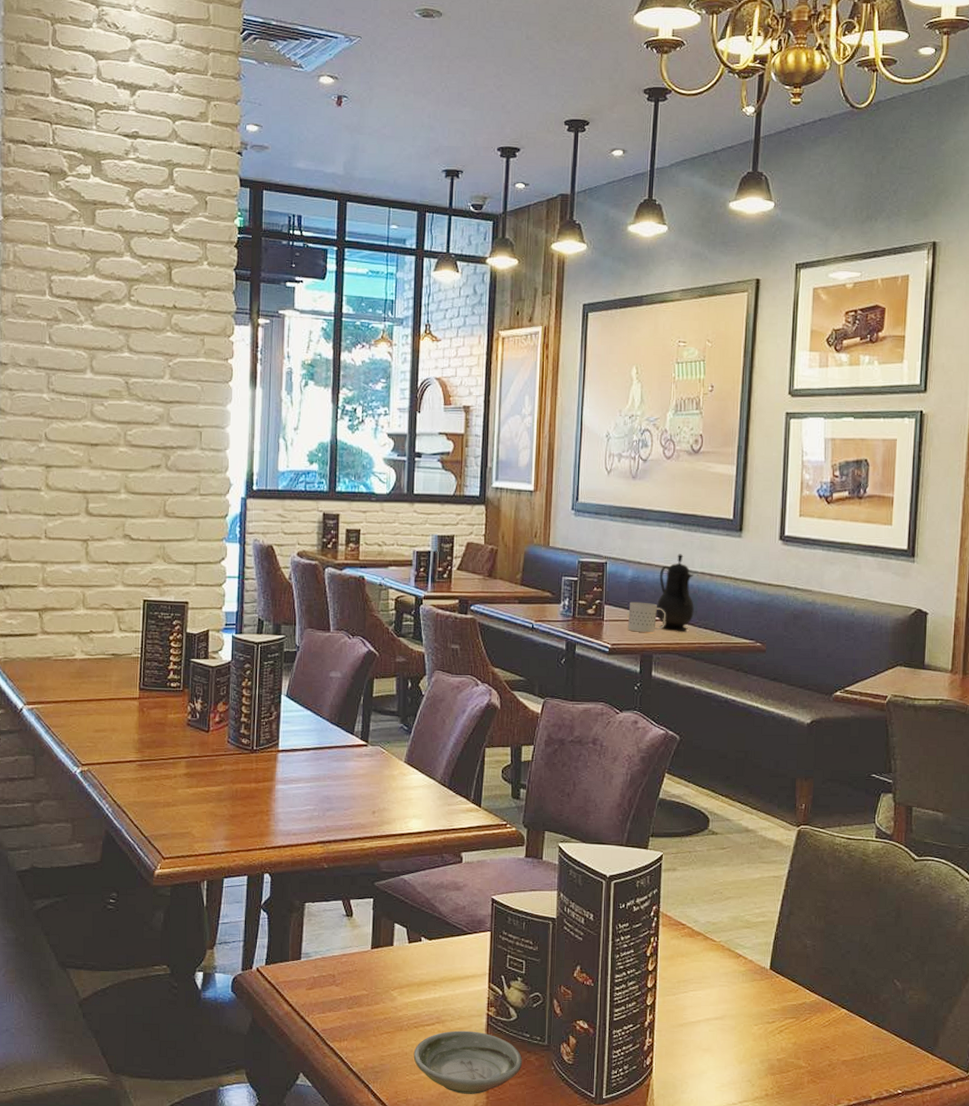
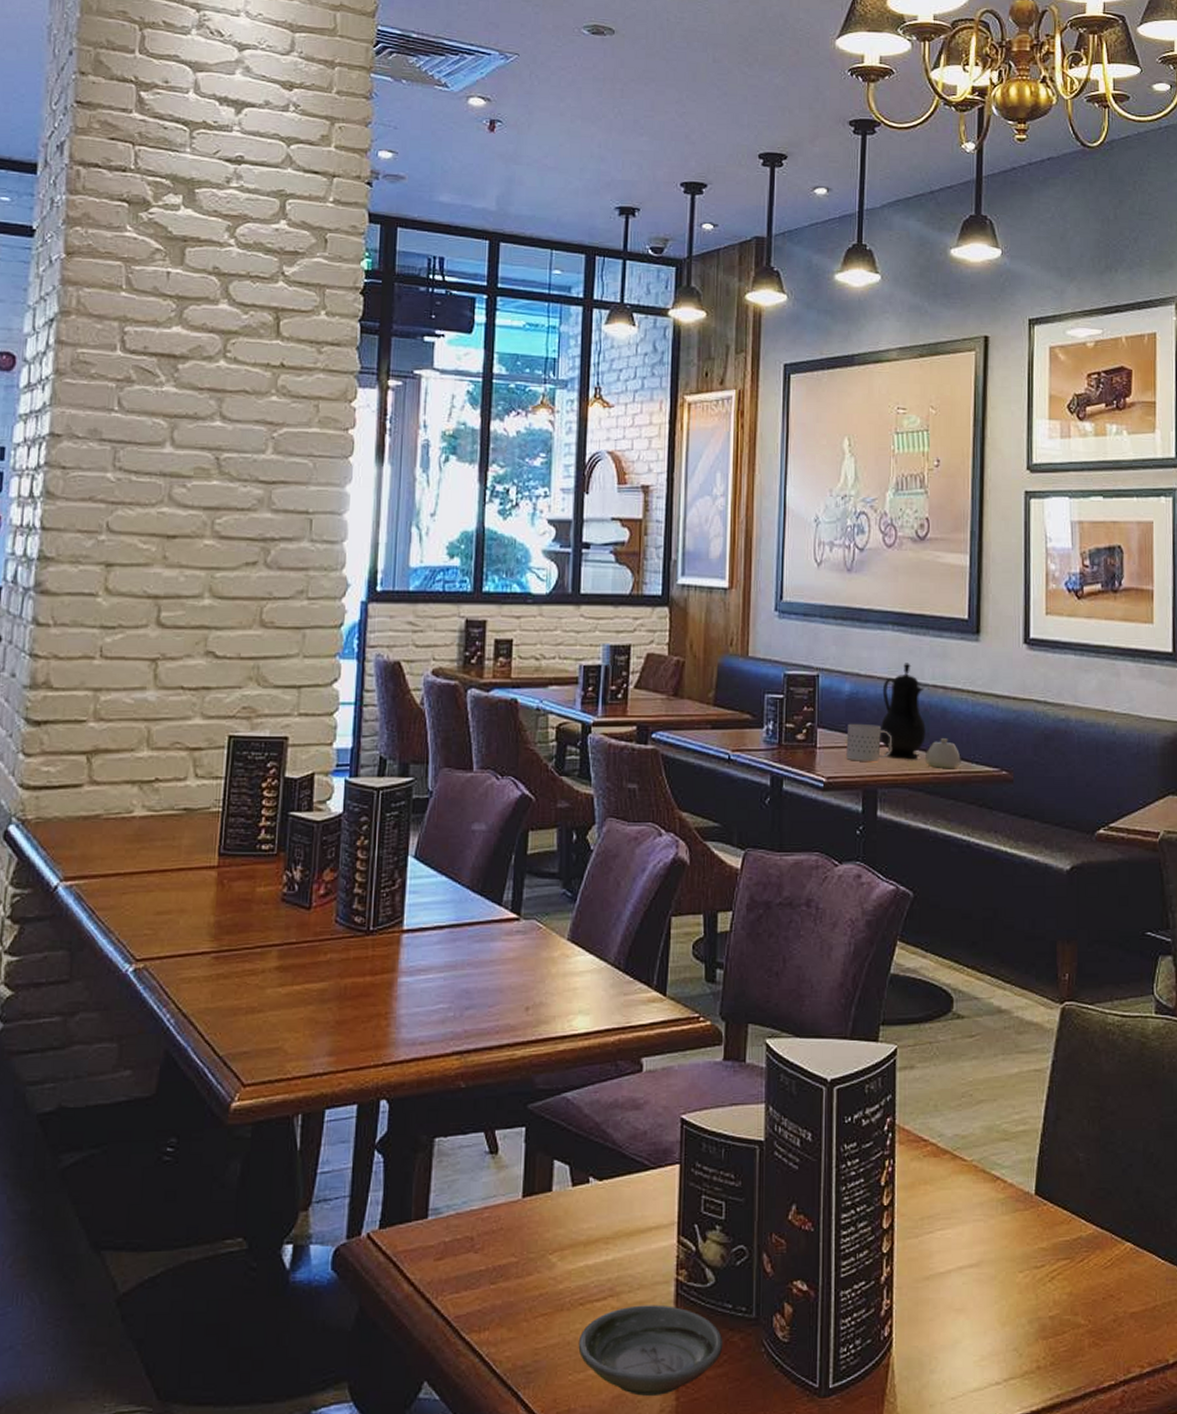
sugar bowl: none [692,615,723,640] -> present [924,738,961,768]

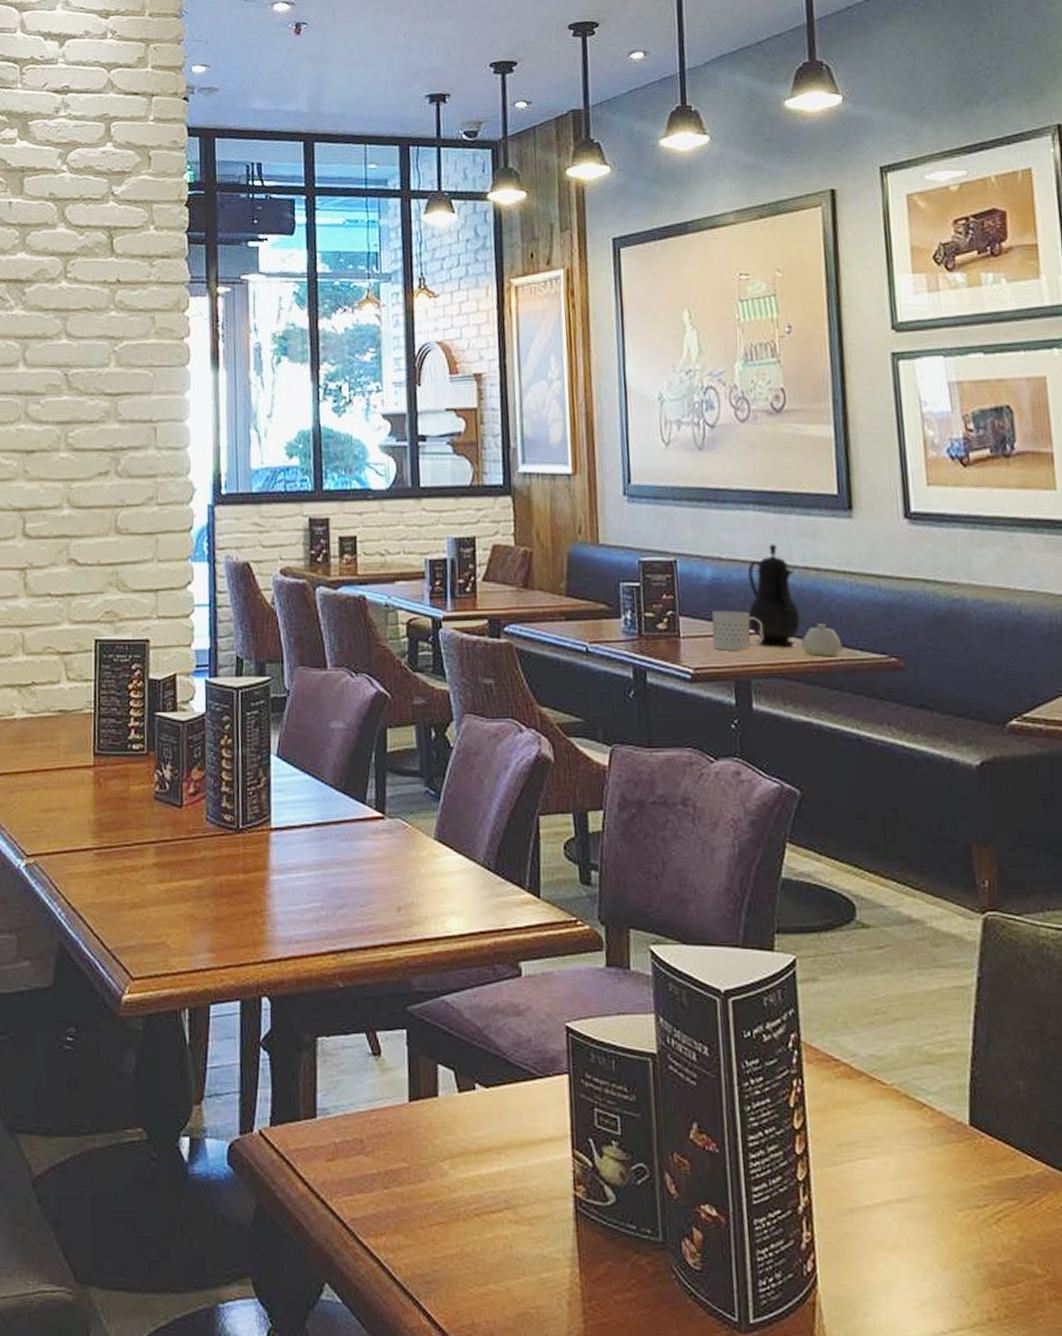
saucer: present [578,1304,723,1397] -> none [477,1220,630,1317]

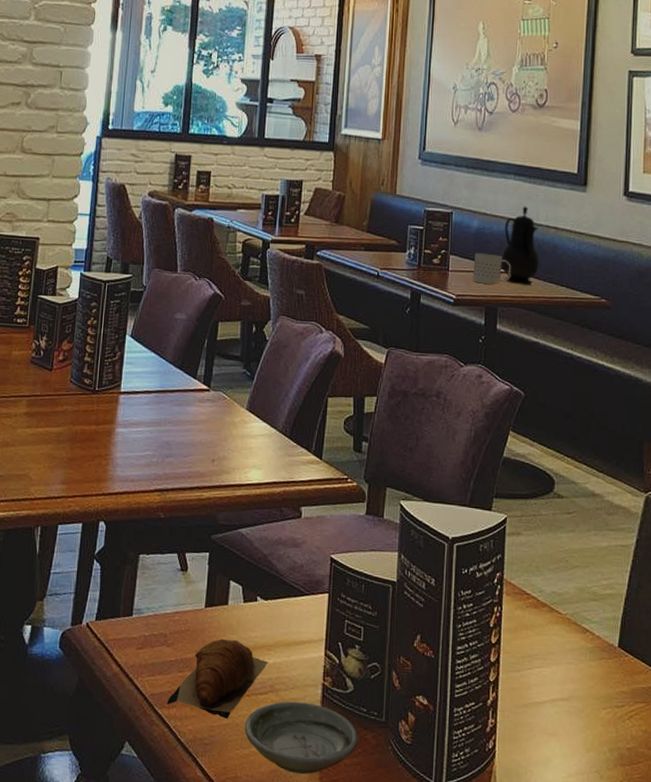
crescent roll: none [372,1141,499,1247] -> present [166,638,268,719]
saucer: none [477,1220,630,1317] -> present [244,701,359,775]
sugar bowl: present [800,624,843,656] -> none [537,269,568,294]

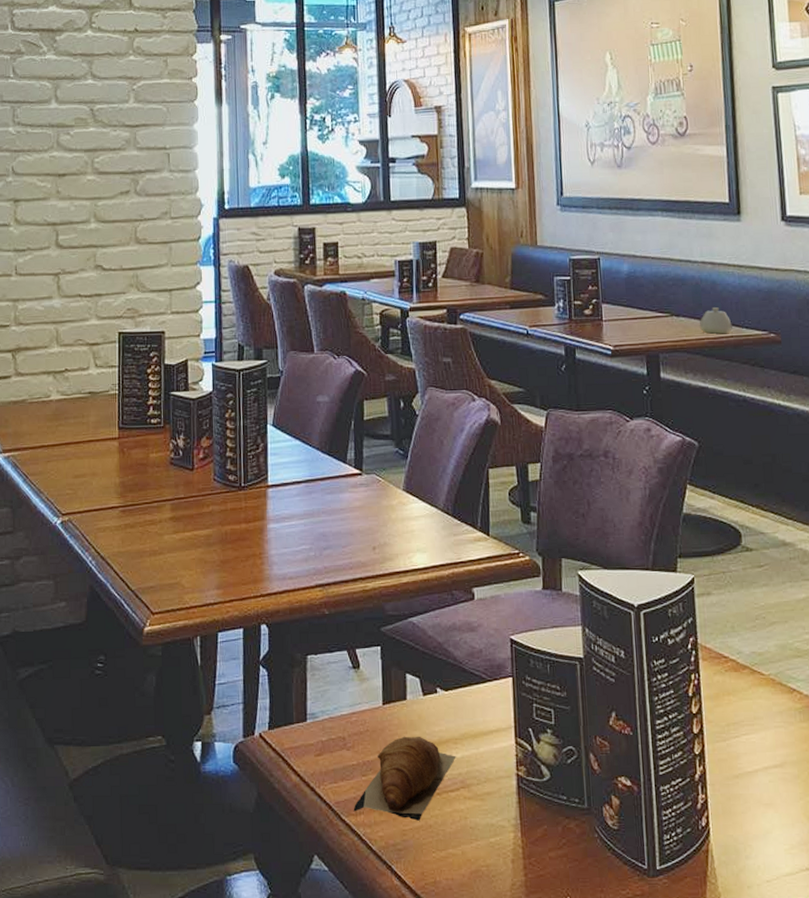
saucer: present [244,701,359,775] -> none [438,795,562,873]
mug: present [473,252,512,286] -> none [628,298,670,332]
coffeepot: present [501,206,539,286] -> none [657,243,699,329]
sugar bowl: none [537,269,568,294] -> present [699,307,732,334]

